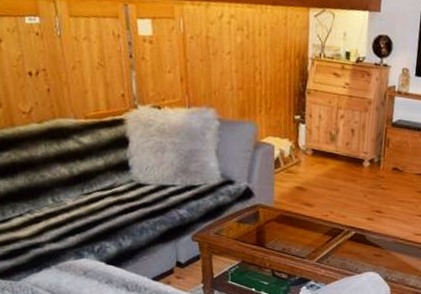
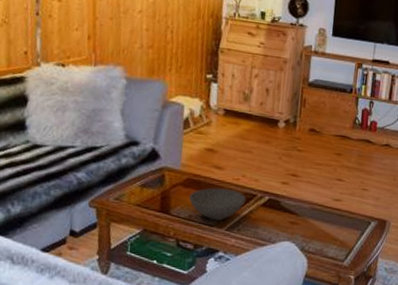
bowl: none [281,222,334,254] -> present [188,187,246,221]

